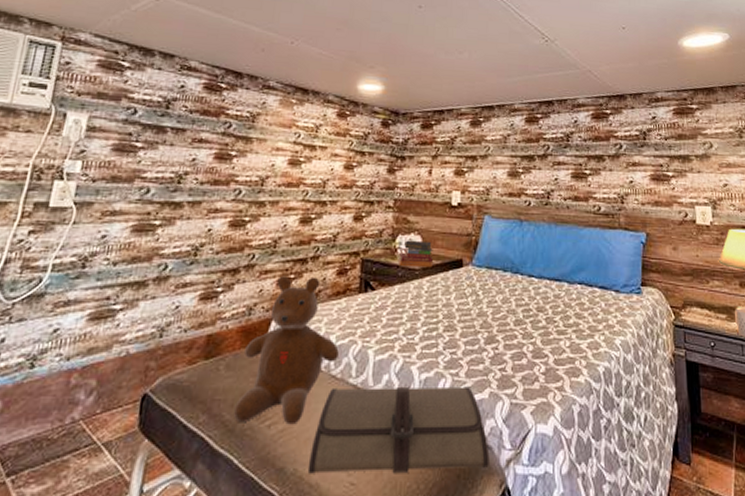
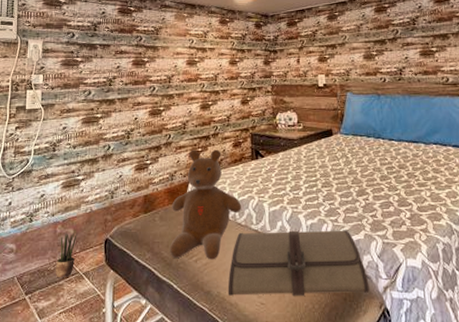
potted plant: none [58,384,101,449] -> present [55,232,77,277]
books: present [398,240,433,268] -> none [279,116,308,138]

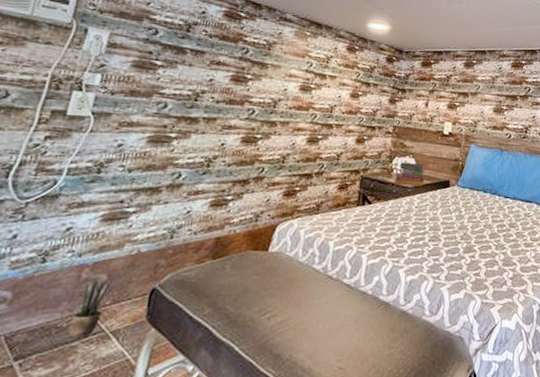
stuffed bear: present [170,149,241,260] -> none [237,188,336,318]
tool roll: present [227,230,370,297] -> none [301,286,461,360]
books: none [279,116,308,138] -> present [393,162,425,187]

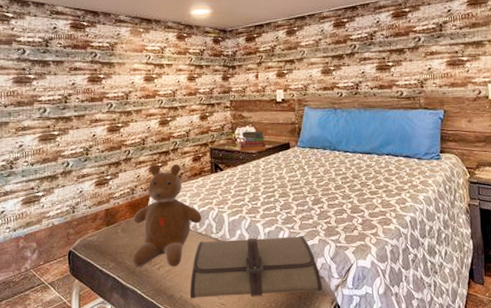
potted plant: present [67,278,112,337] -> none [20,246,41,288]
stuffed bear: none [237,188,336,318] -> present [133,164,202,267]
tool roll: none [301,286,461,360] -> present [189,236,323,298]

